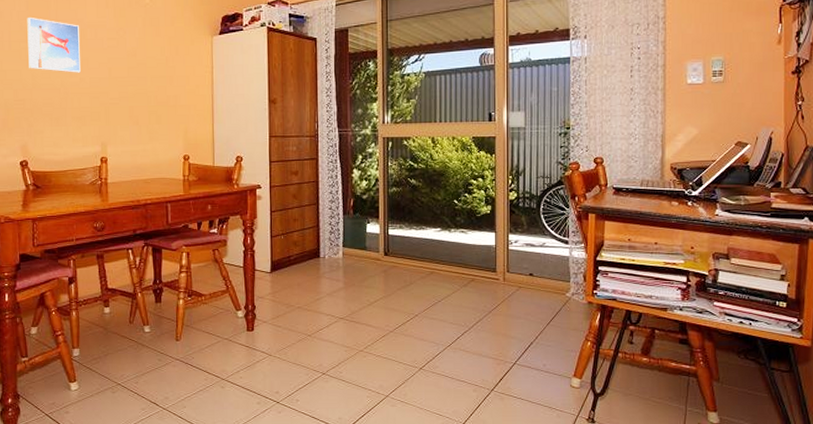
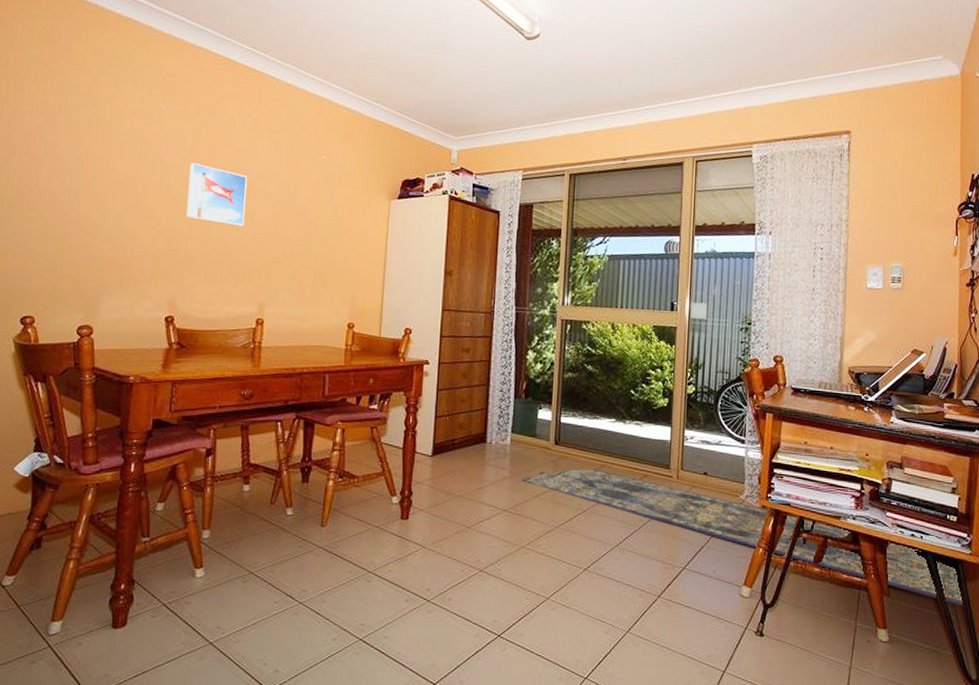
rug: none [355,276,803,388] -> present [521,469,971,607]

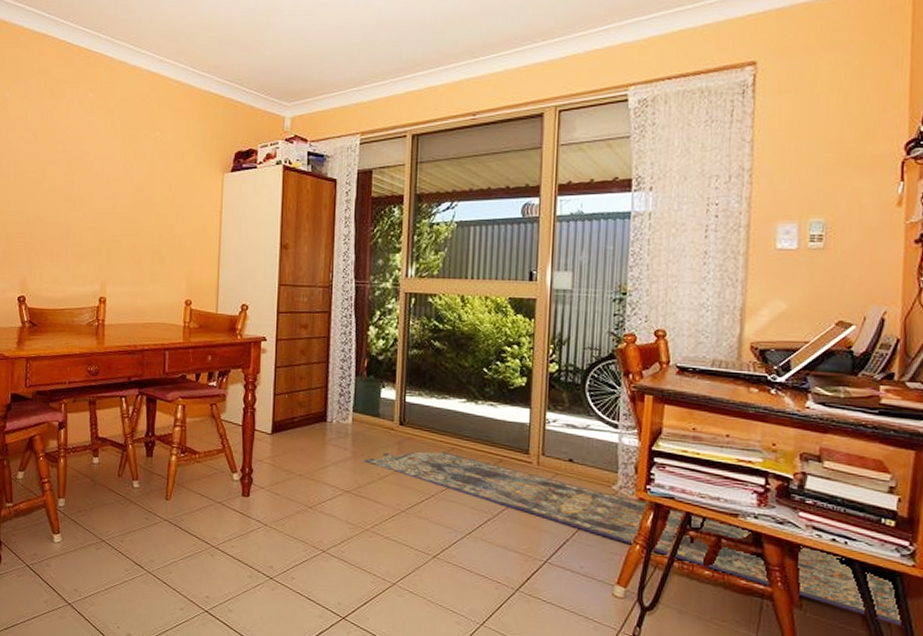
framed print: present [186,163,247,226] -> none [33,148,86,207]

